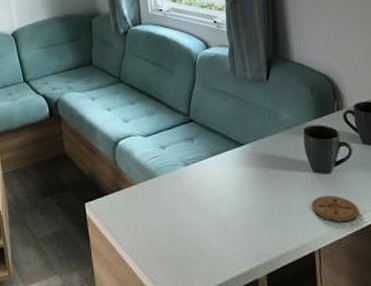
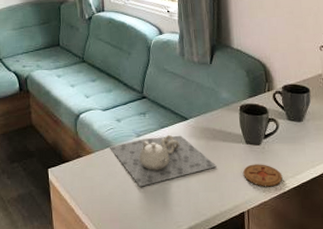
teapot: none [154,162,279,223] -> present [110,134,217,187]

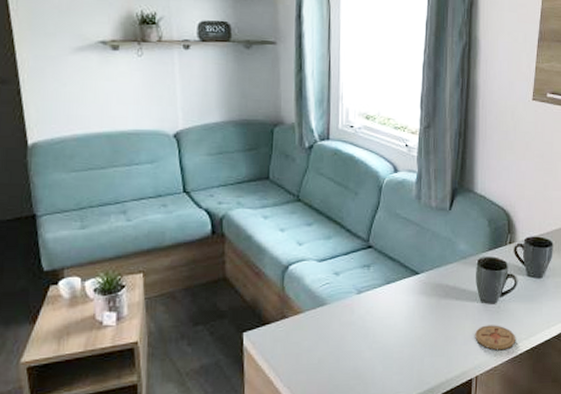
teapot: present [110,134,217,187] -> none [323,291,446,353]

